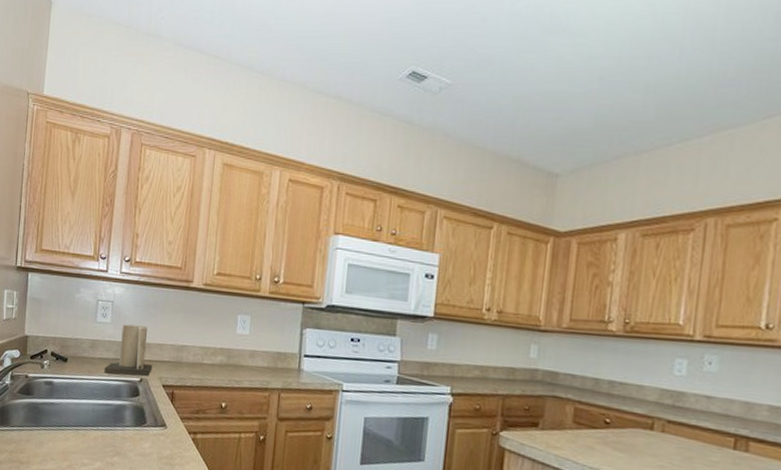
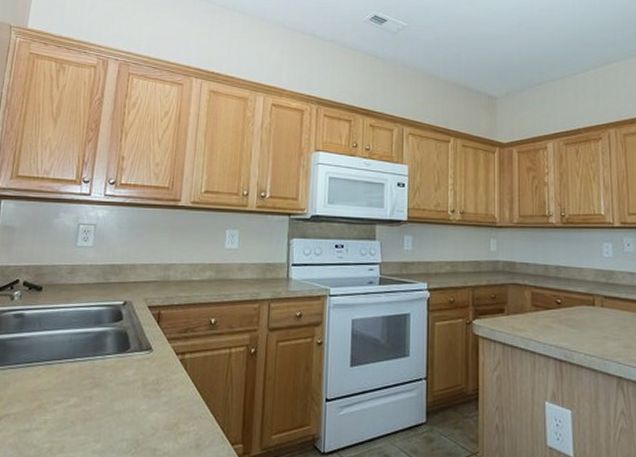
paper towel roll: present [104,324,153,377] -> none [83,247,138,301]

